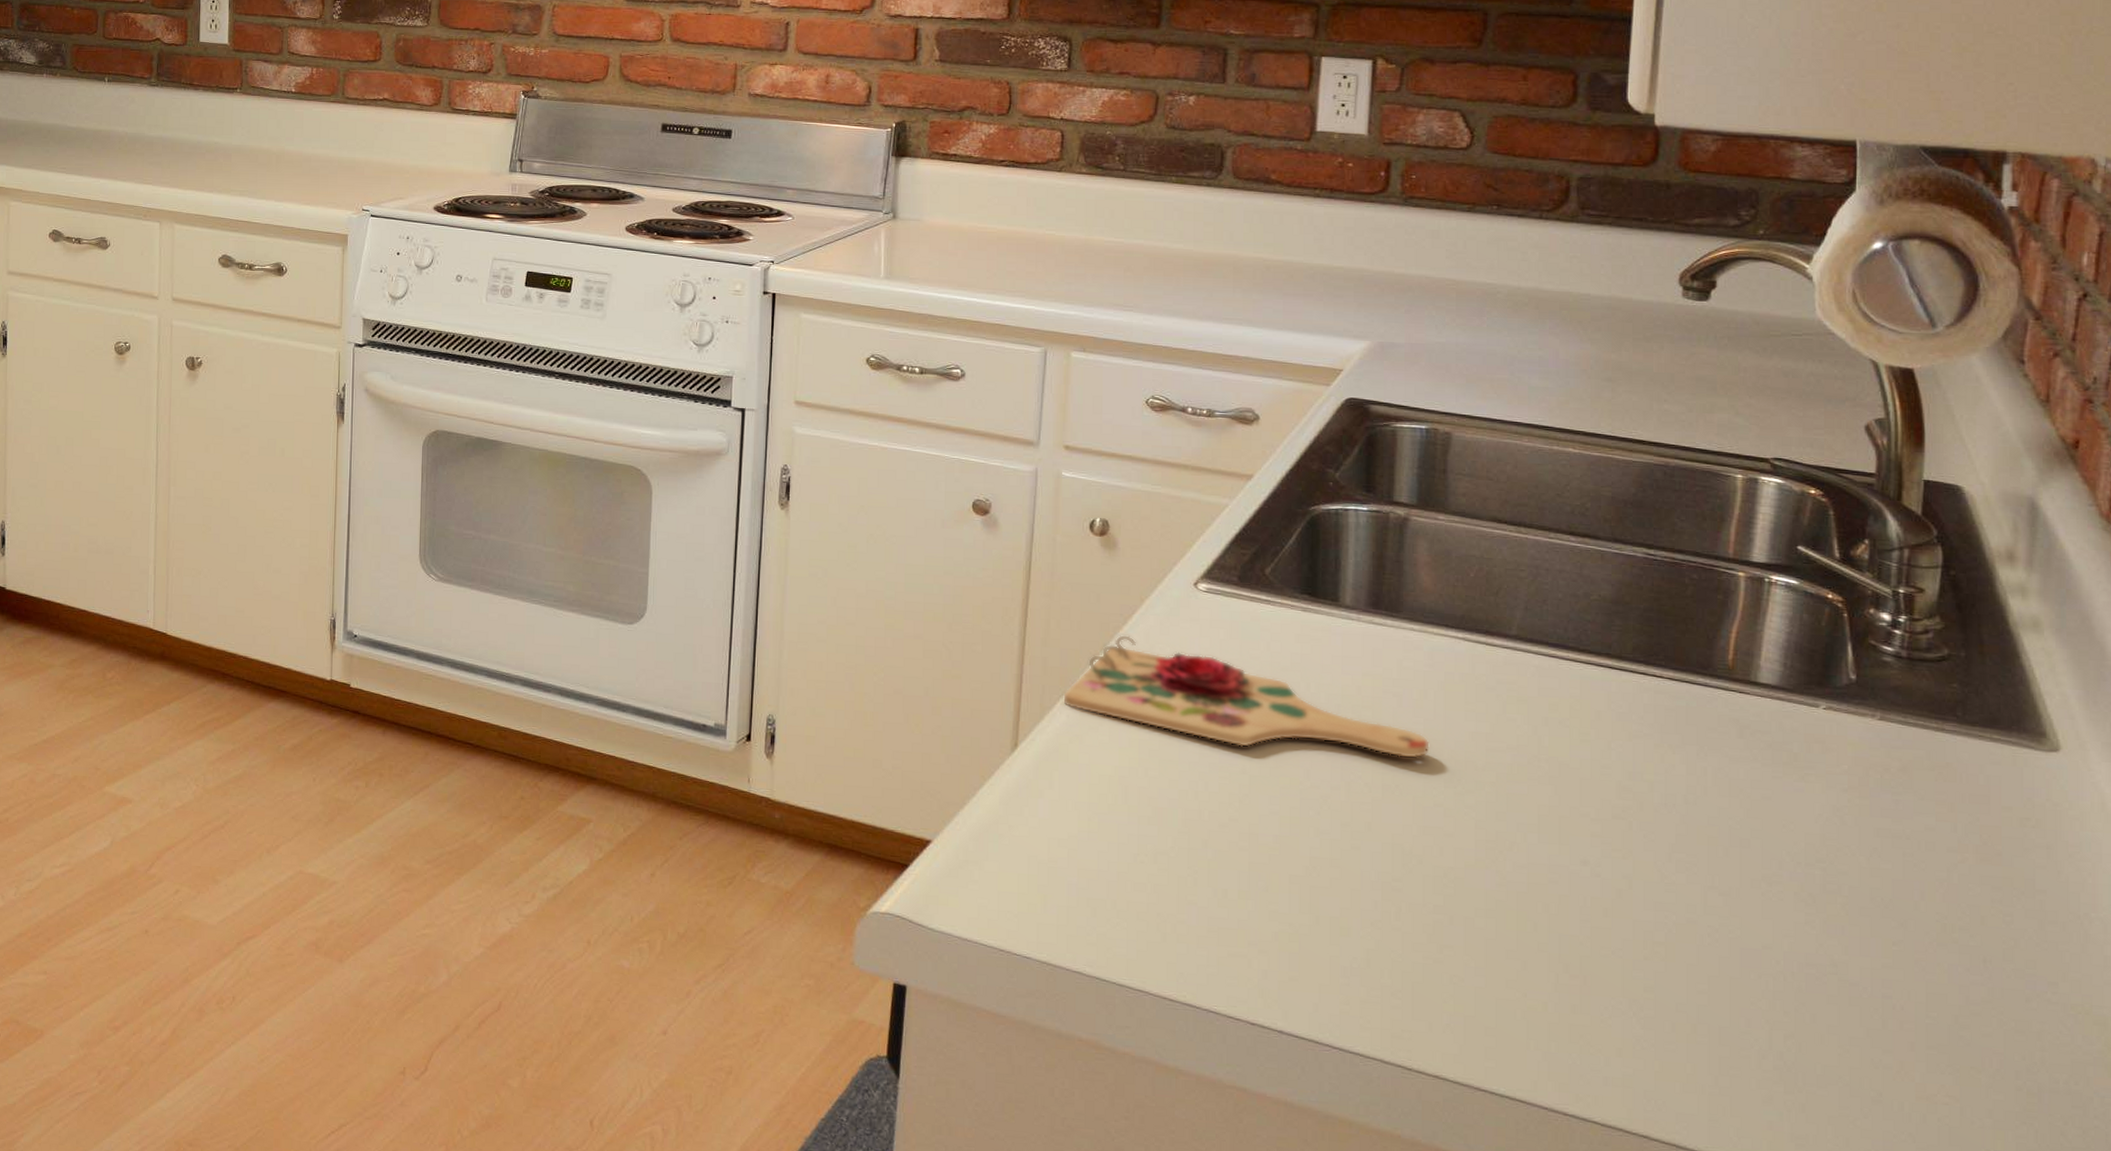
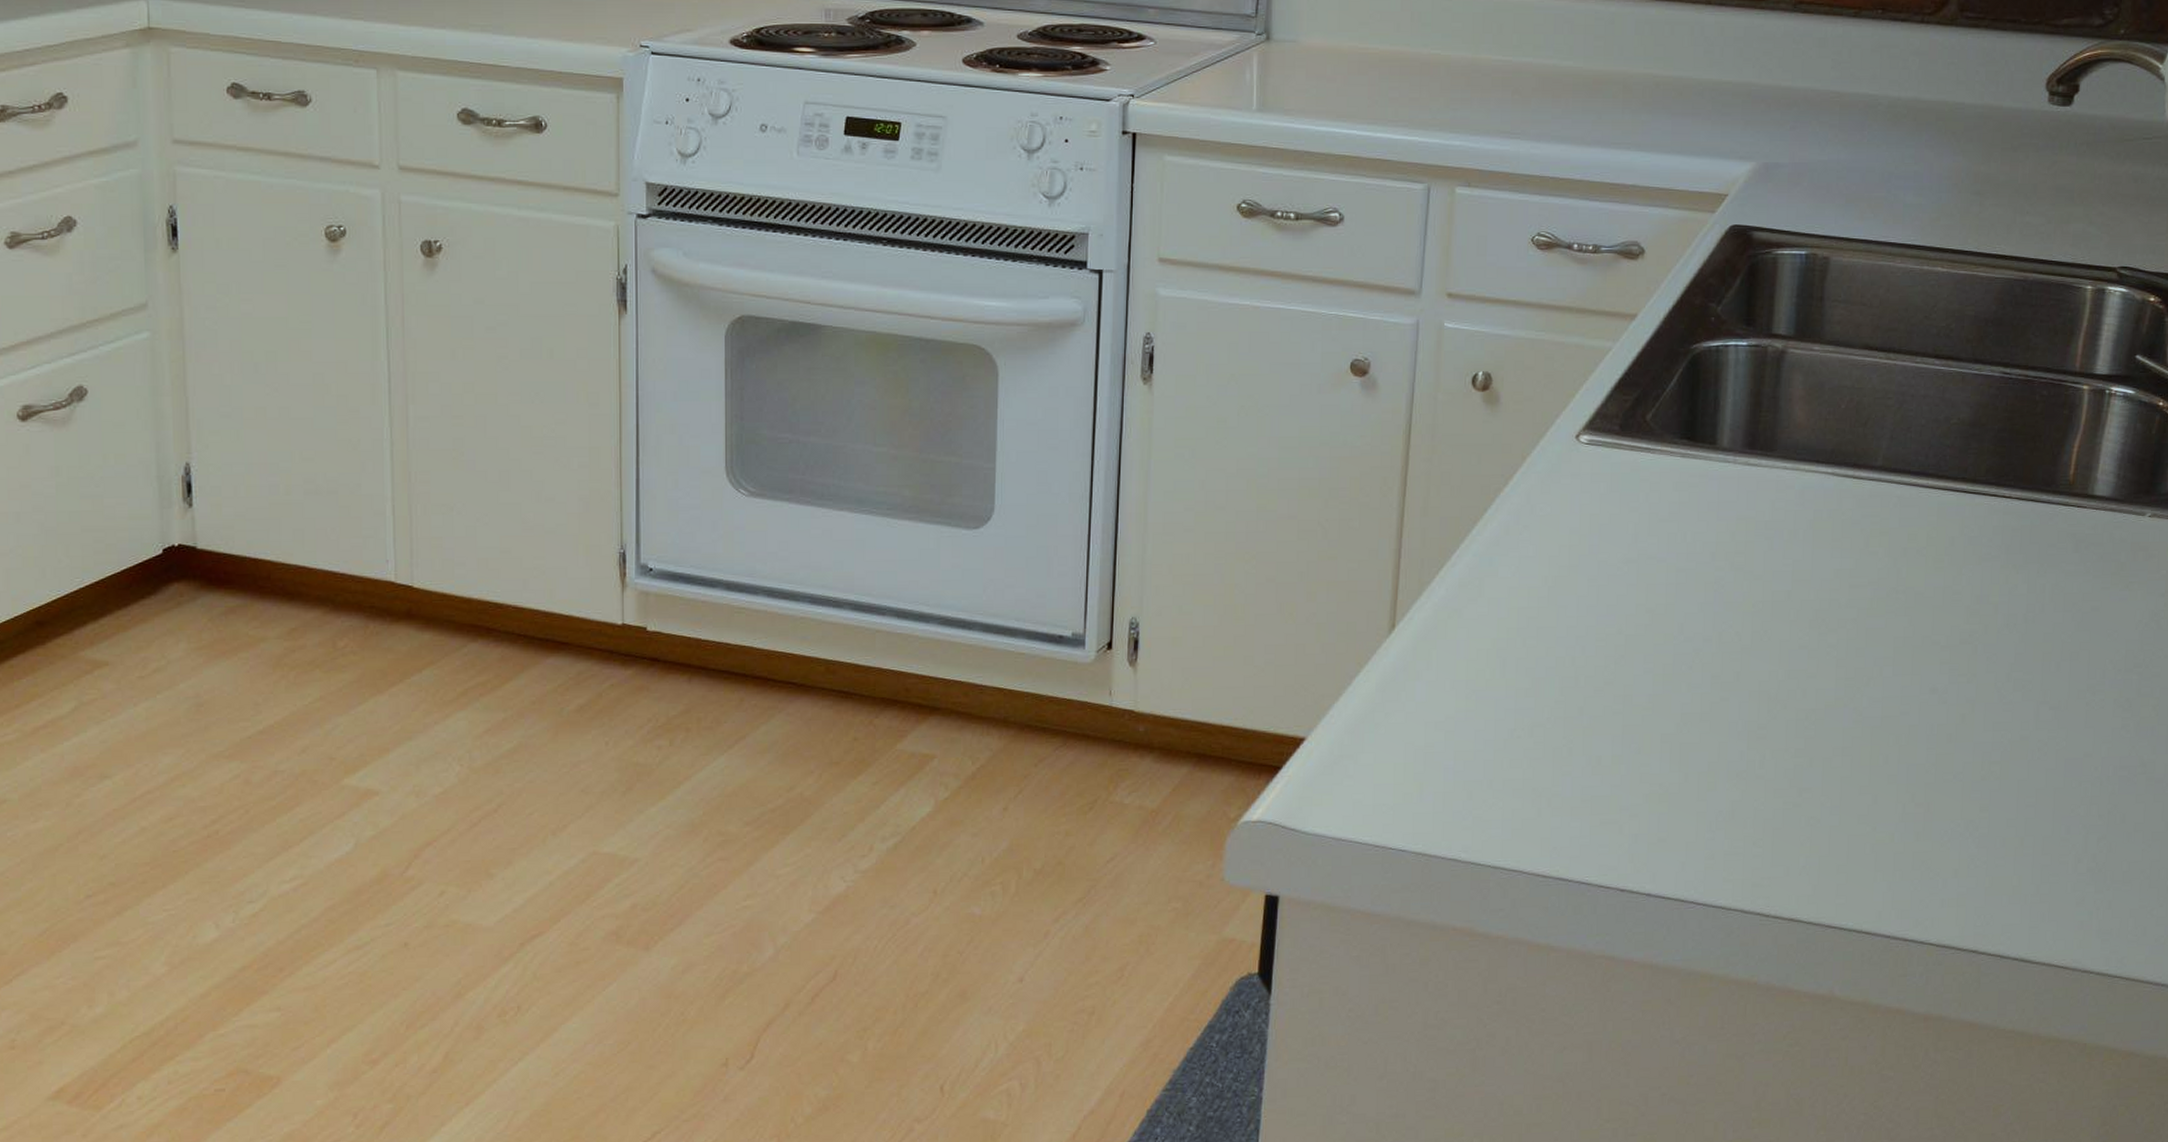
cutting board: present [1062,634,1430,759] -> none [1441,496,1797,606]

